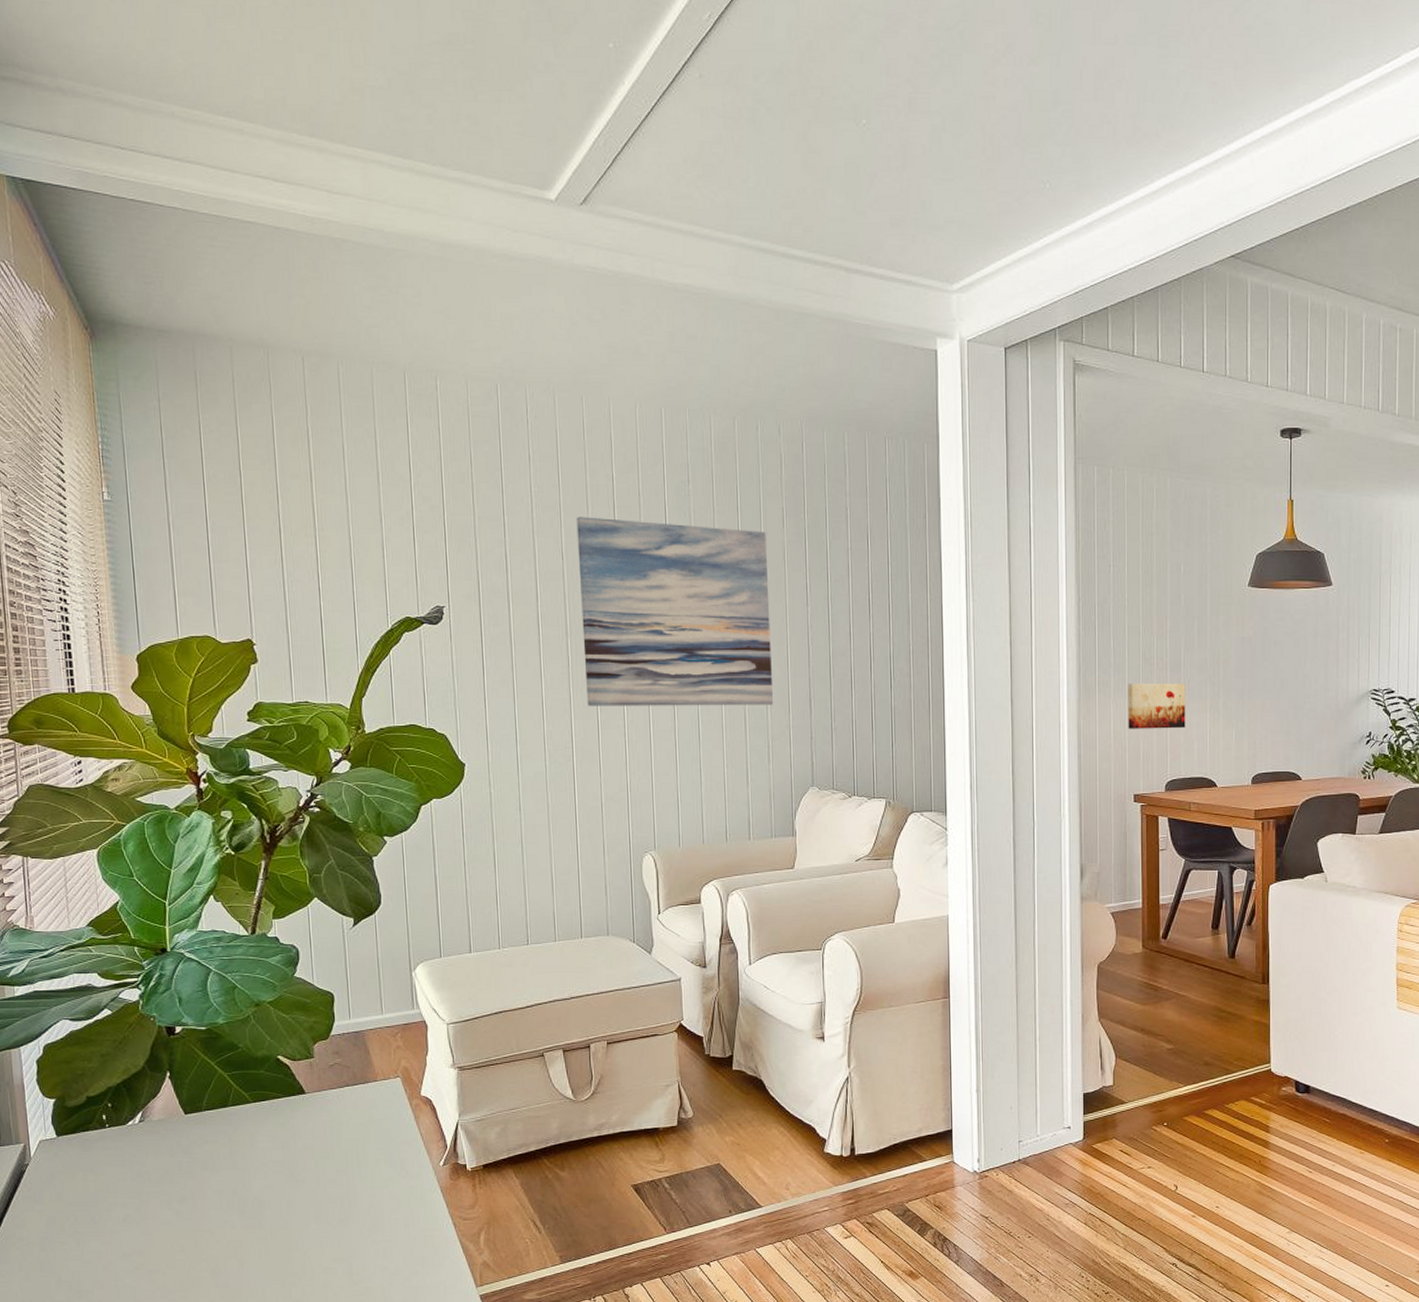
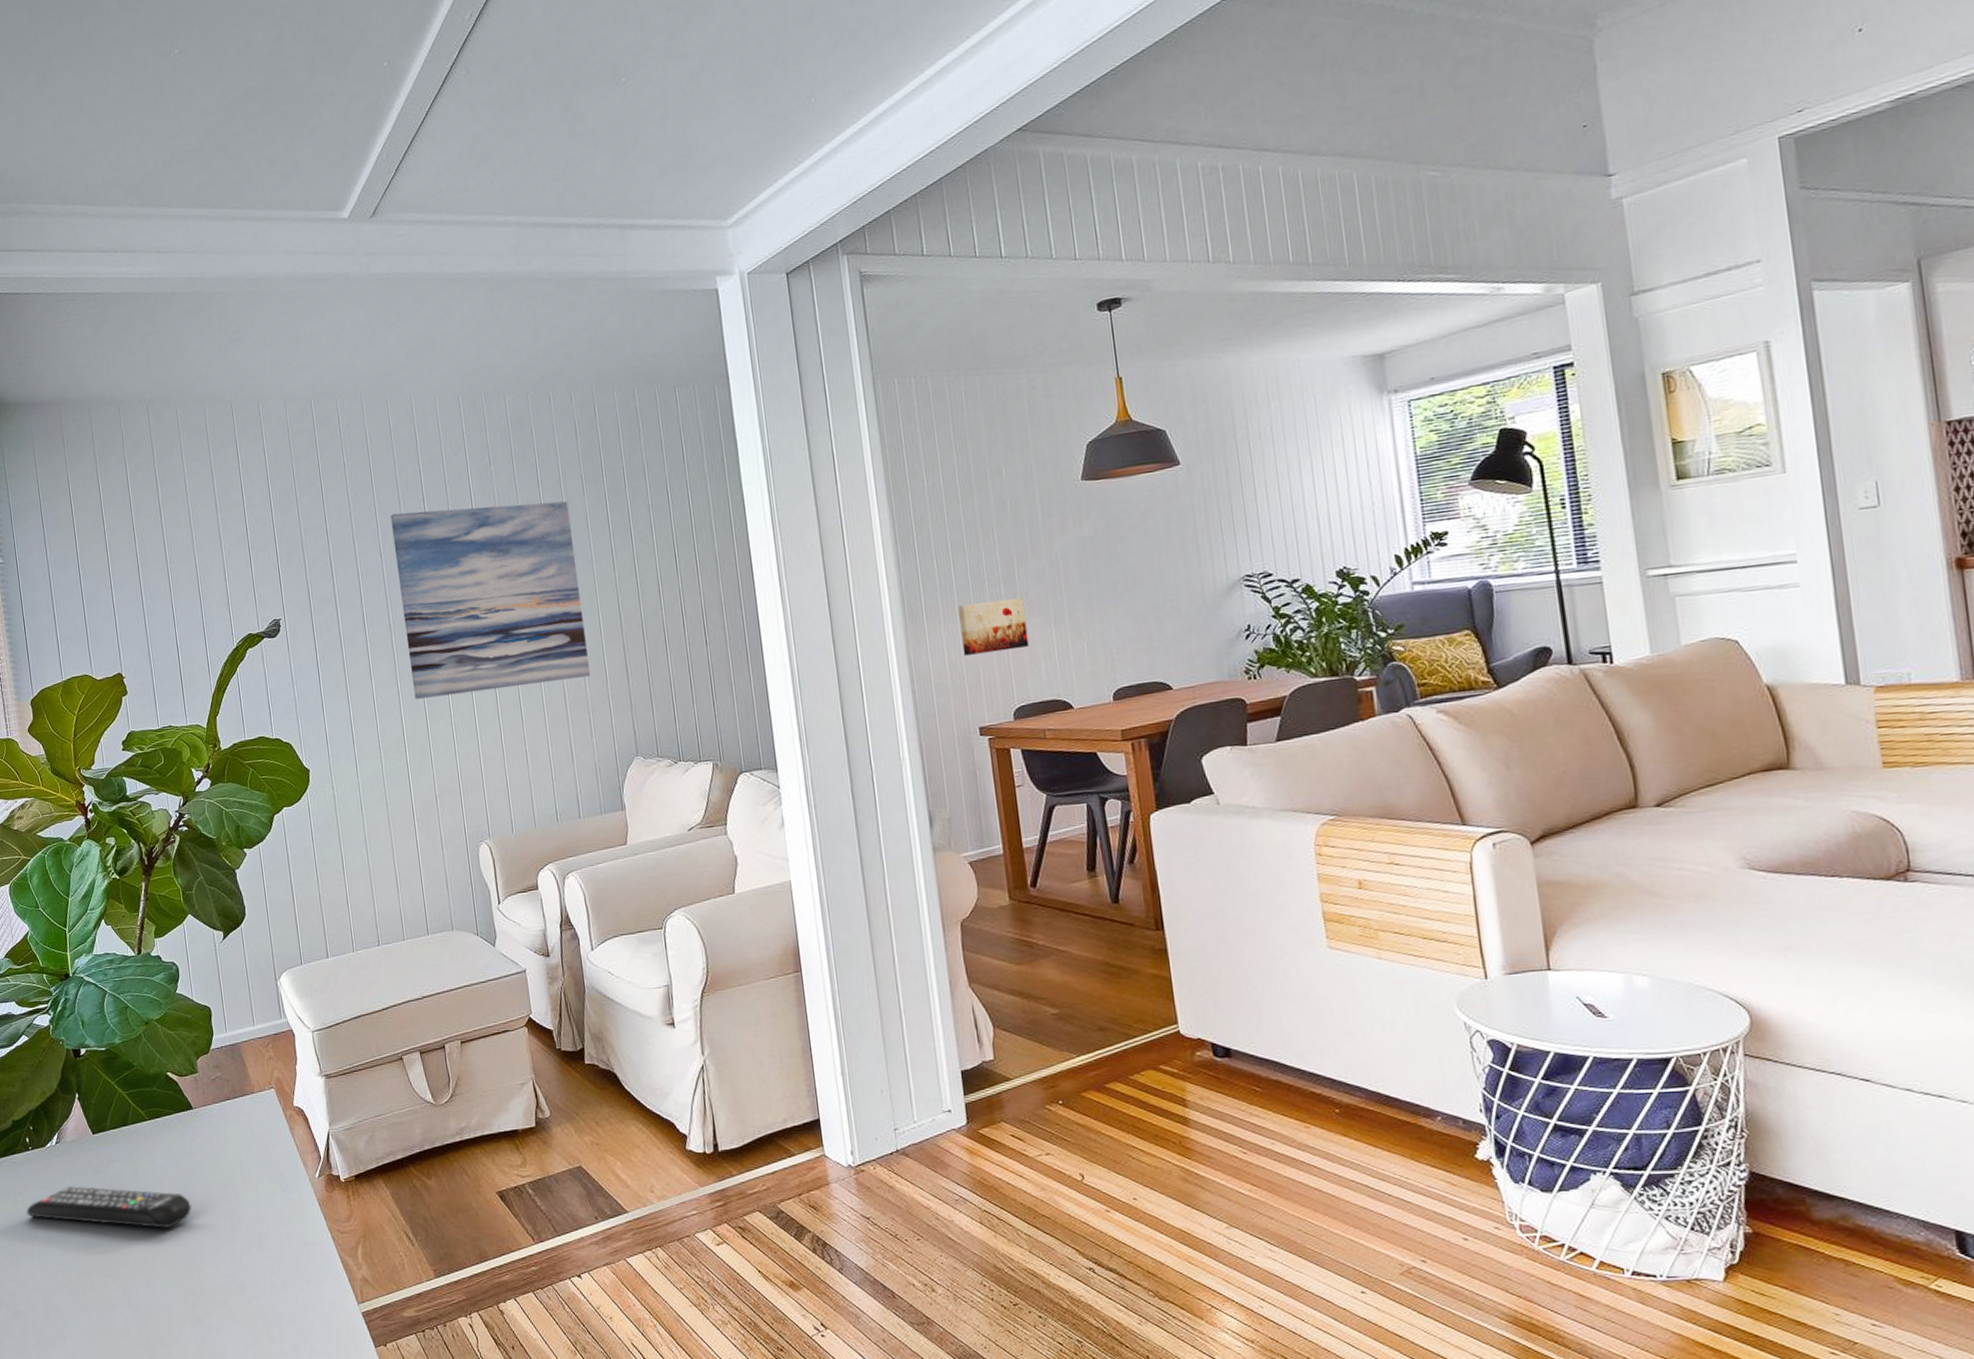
remote control: none [98,1165,298,1211] -> present [26,1185,192,1228]

